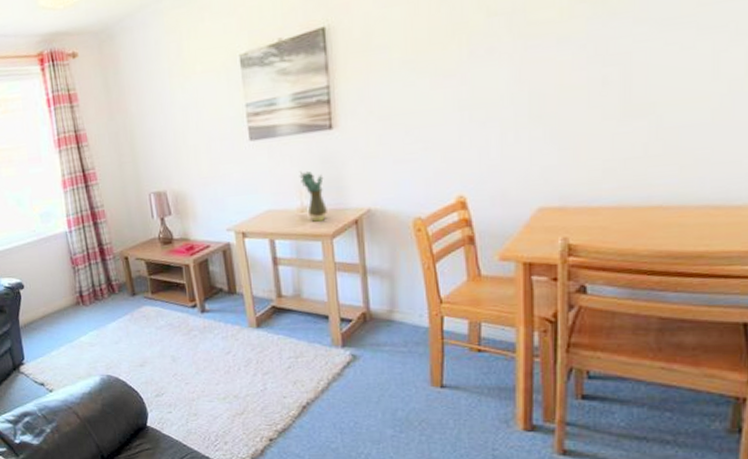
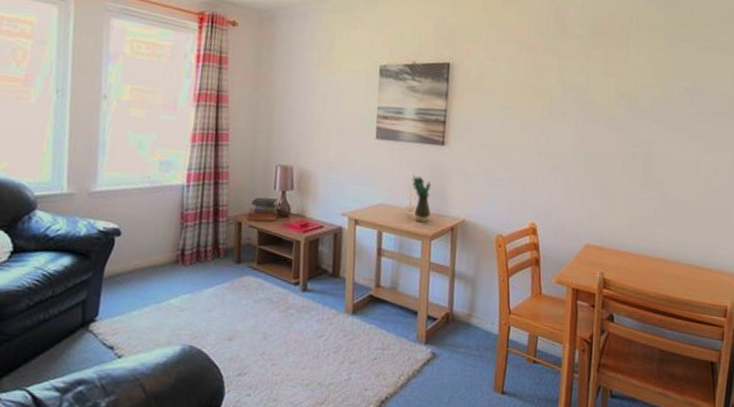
books: none [131,227,161,254] -> present [247,197,279,222]

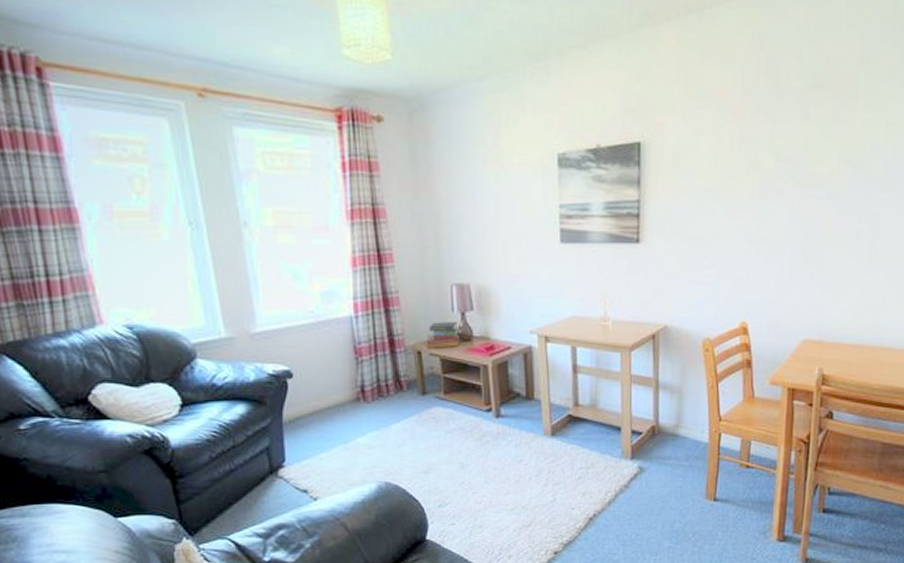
vase: present [412,175,432,223] -> none [605,280,628,333]

